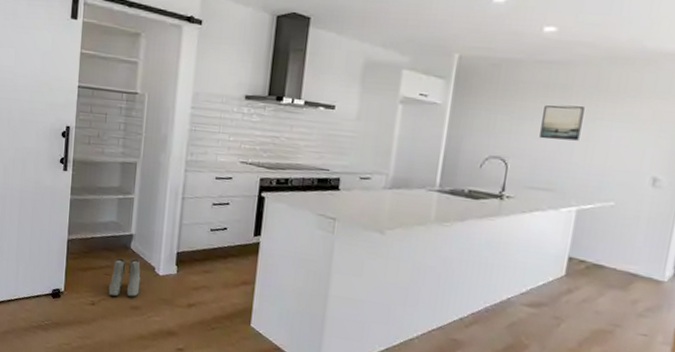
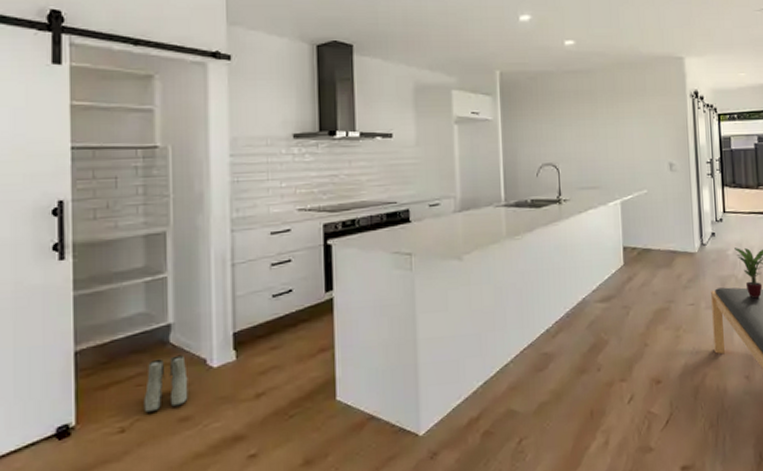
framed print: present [539,105,585,141] -> none [578,109,610,142]

